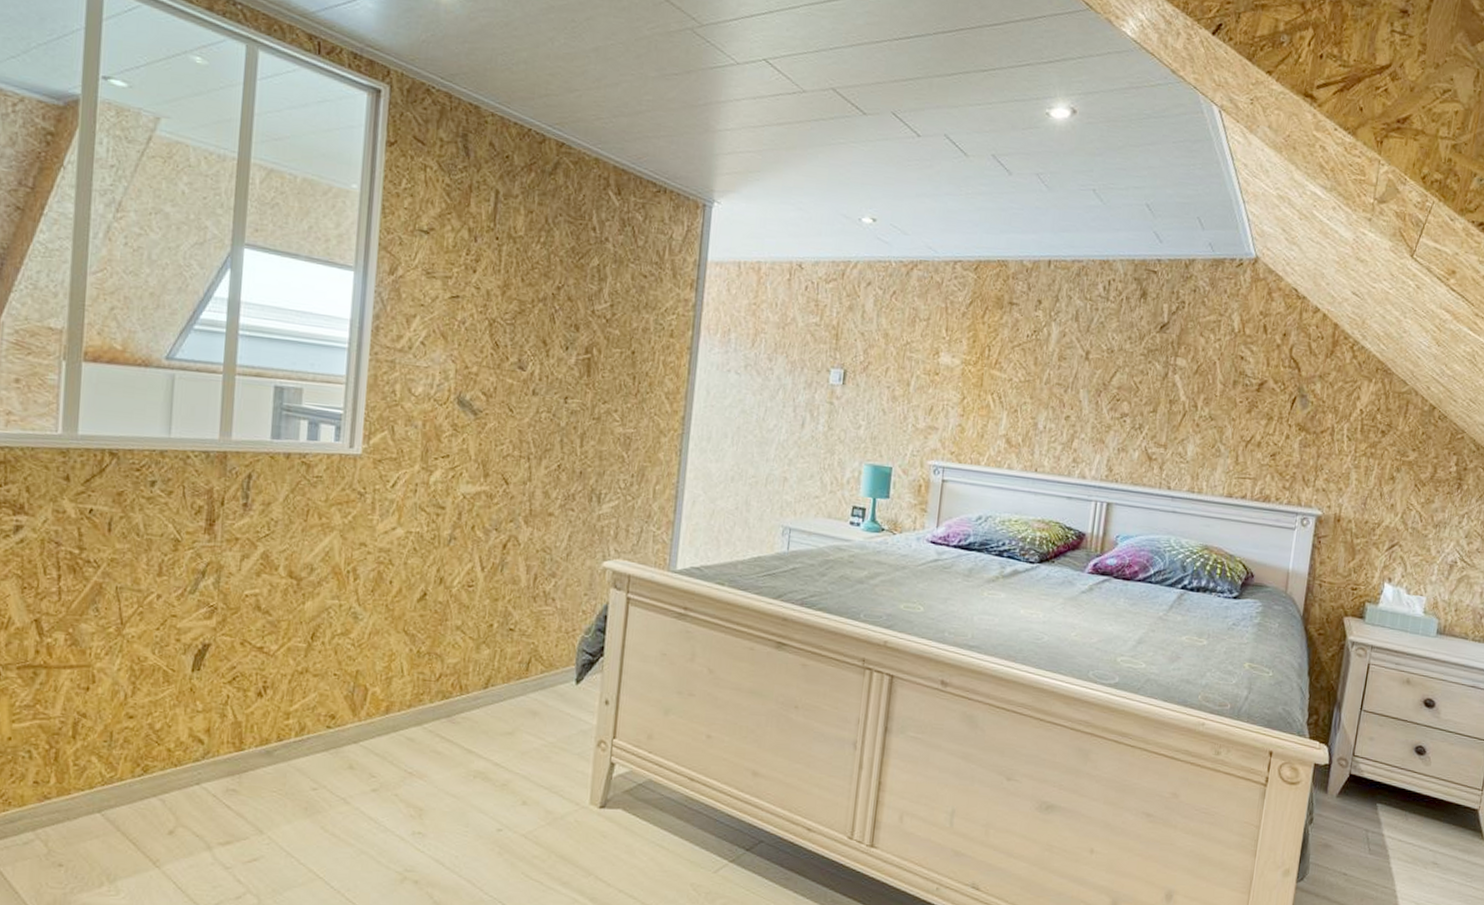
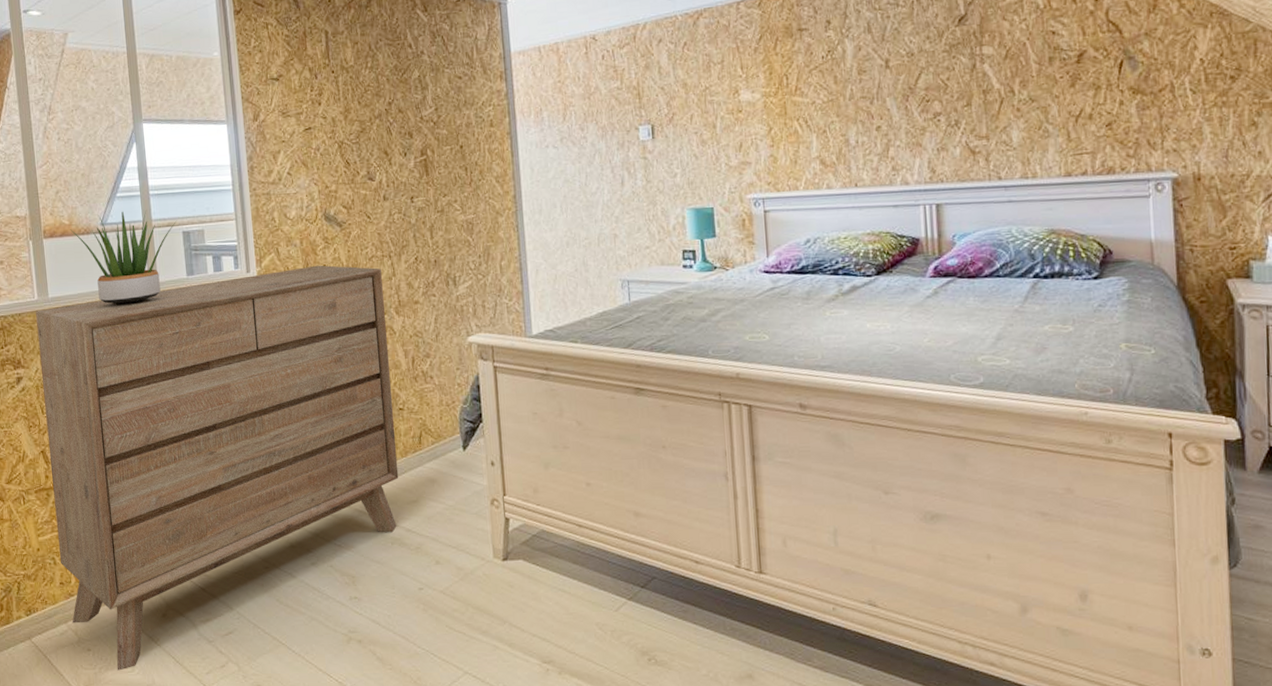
dresser: none [38,447,516,893] -> present [36,265,399,671]
potted plant: none [122,346,268,461] -> present [70,210,176,306]

